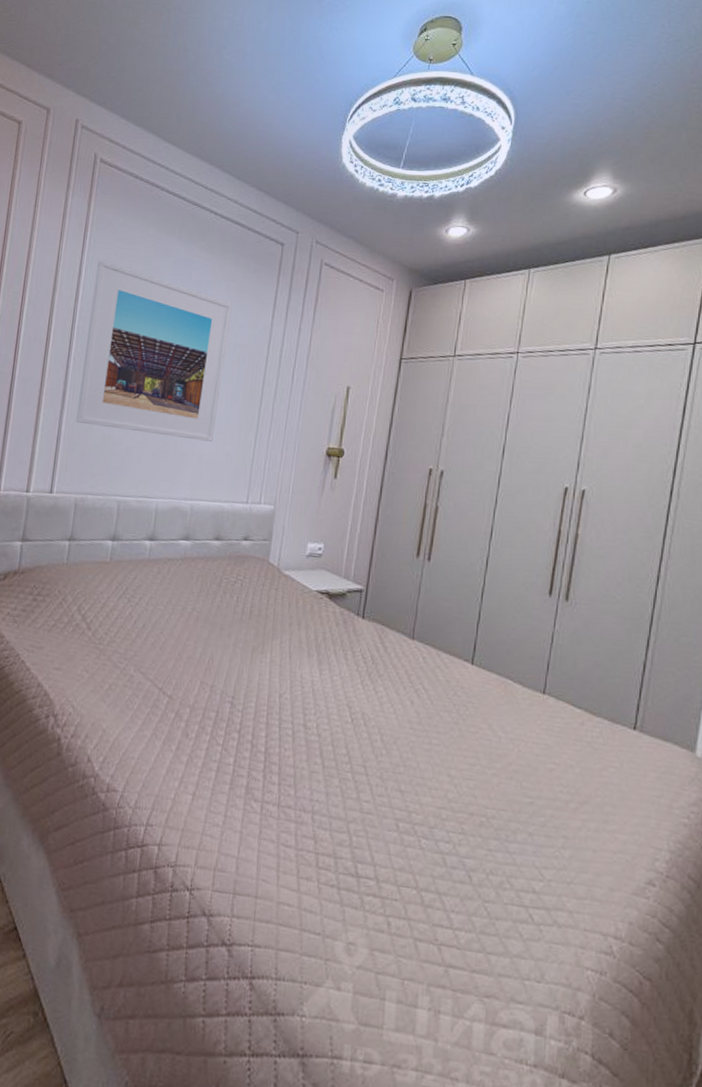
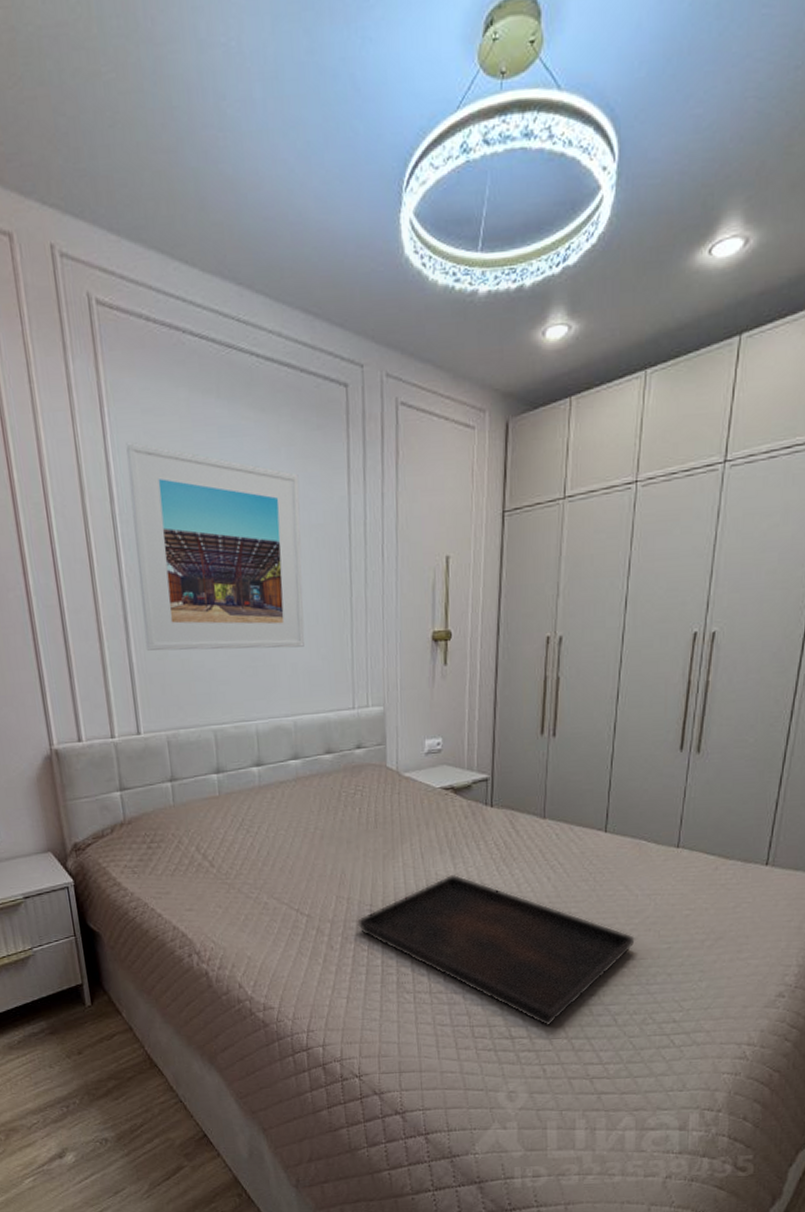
serving tray: none [216,680,496,870] -> present [357,874,635,1027]

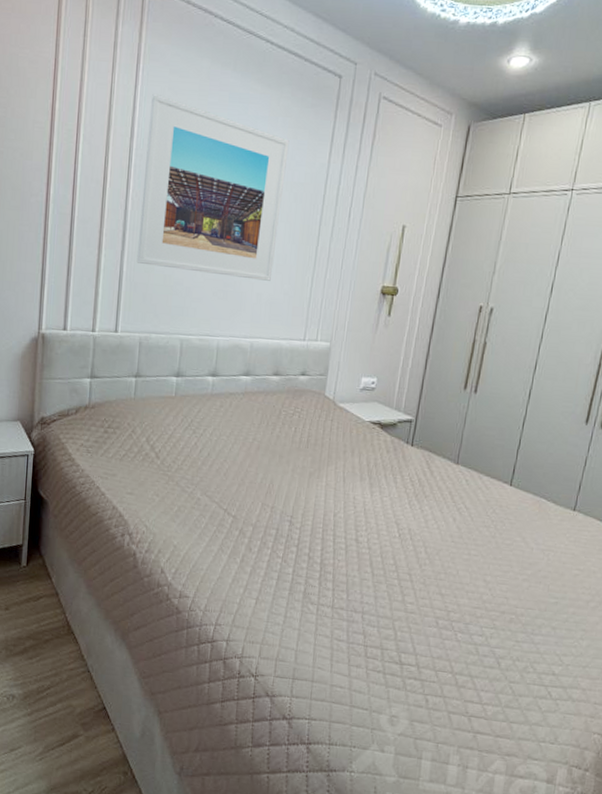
serving tray: present [357,874,635,1027] -> none [276,501,526,659]

